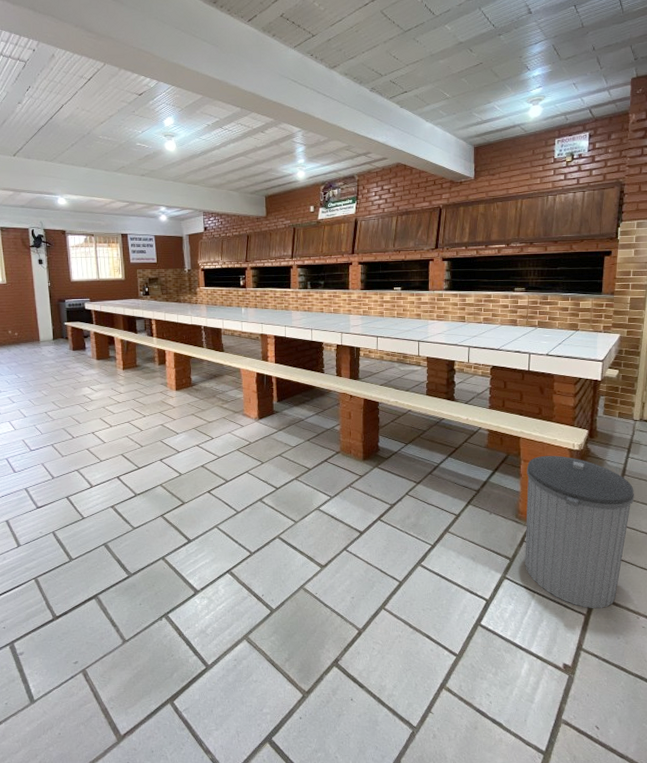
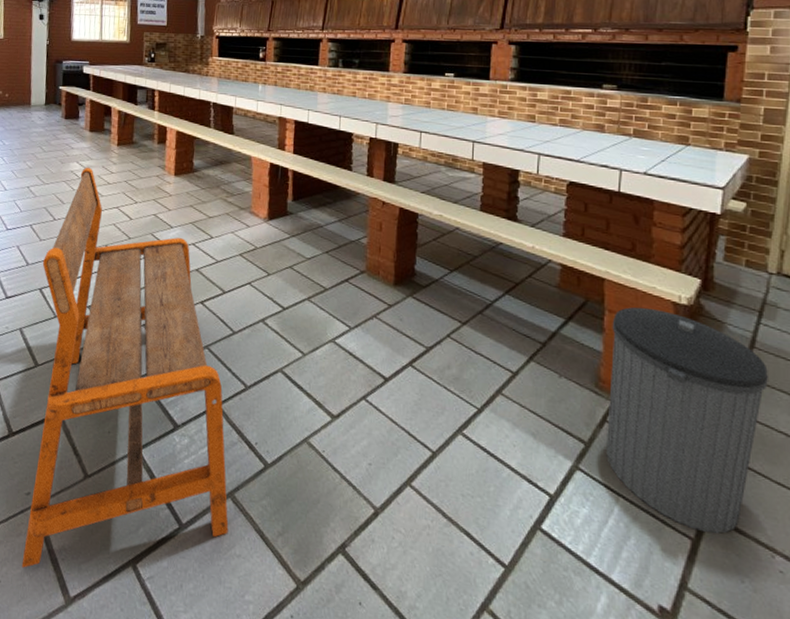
bench: none [66,390,246,720] -> present [21,167,229,568]

